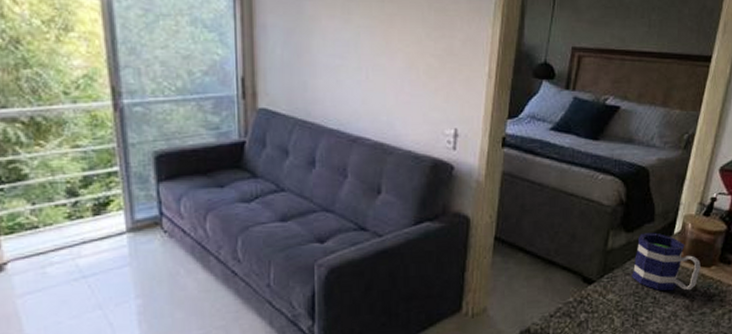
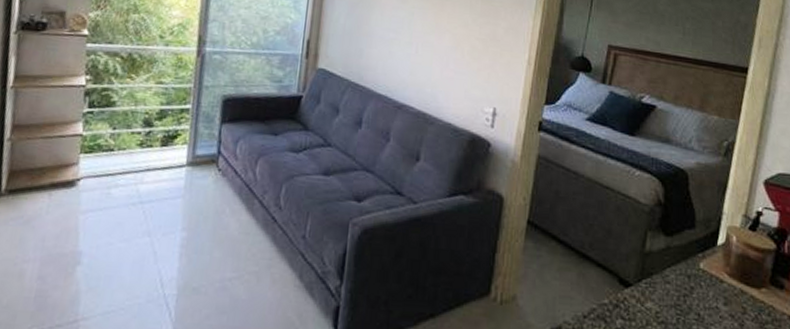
mug: present [632,232,701,291] -> none [672,239,749,313]

